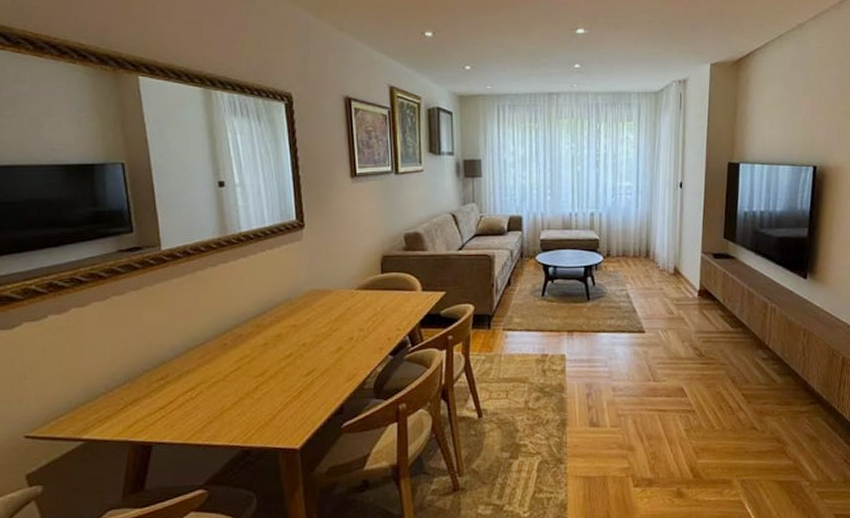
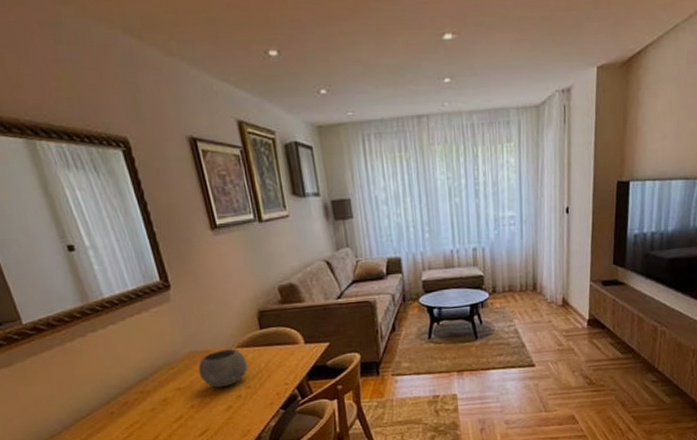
bowl: none [316,289,364,327] -> present [198,348,248,388]

